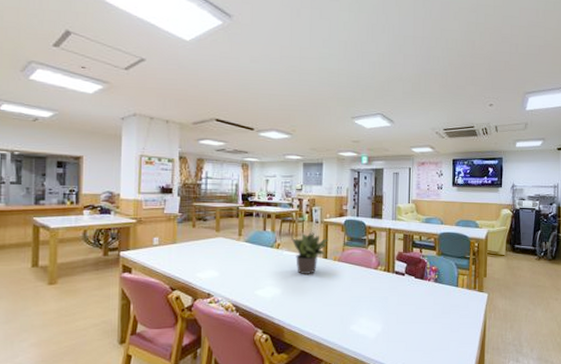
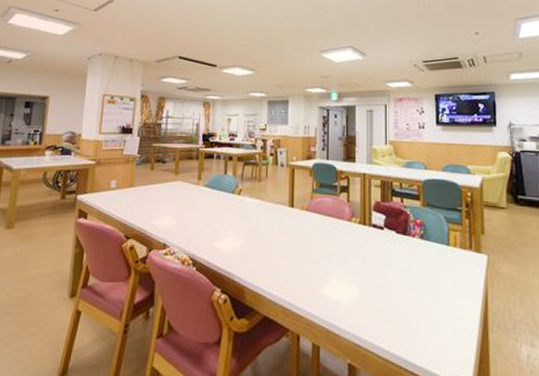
potted plant: present [291,230,329,274] -> none [254,174,295,225]

